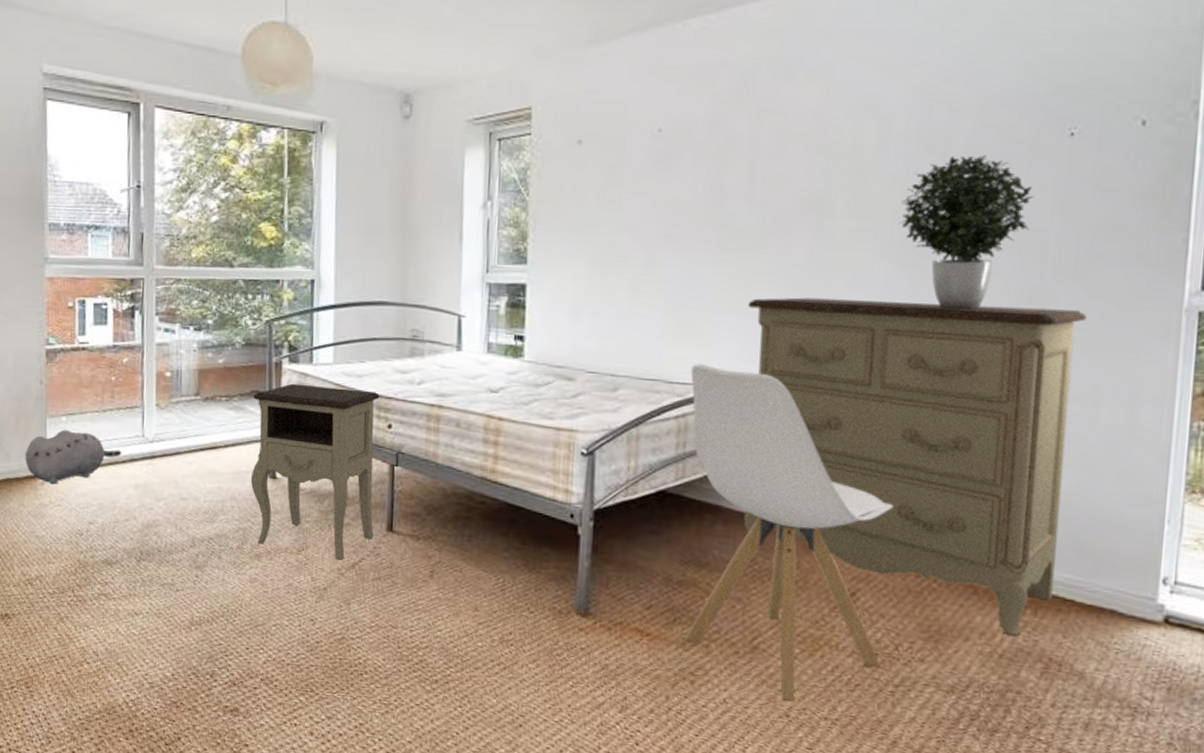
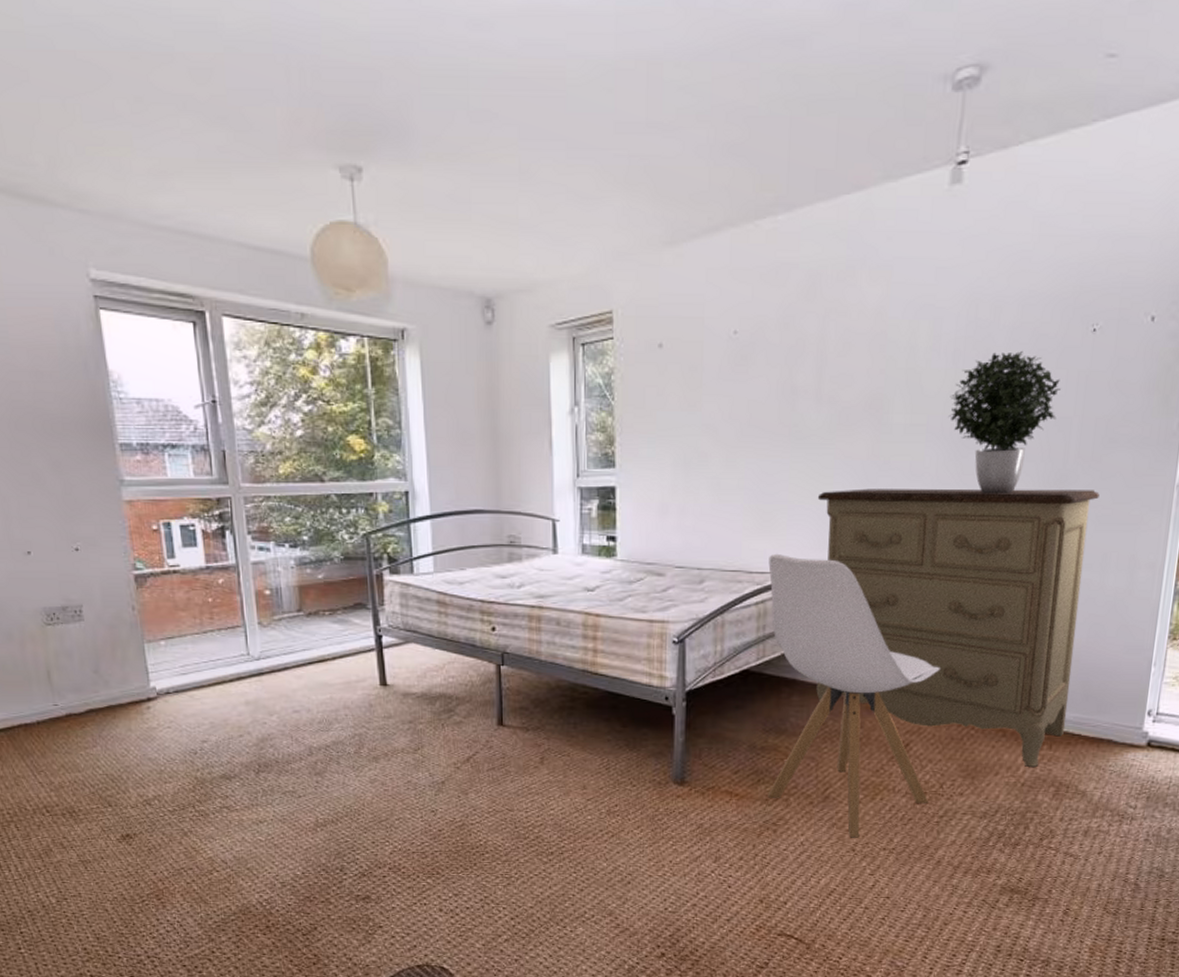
plush toy: present [25,429,122,485] -> none [125,653,228,708]
nightstand: present [250,383,380,560] -> none [356,594,486,756]

